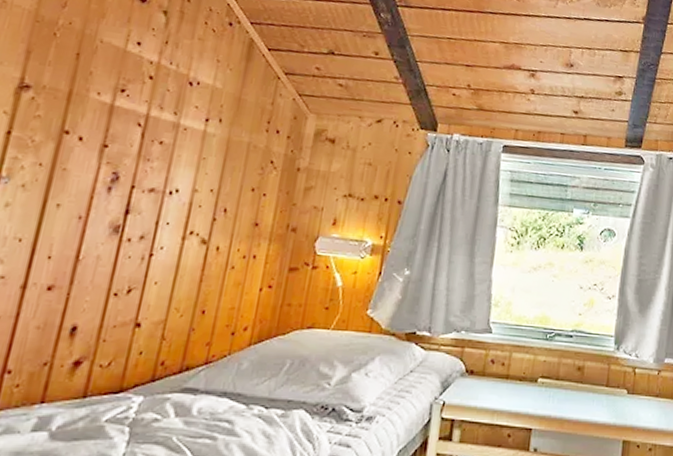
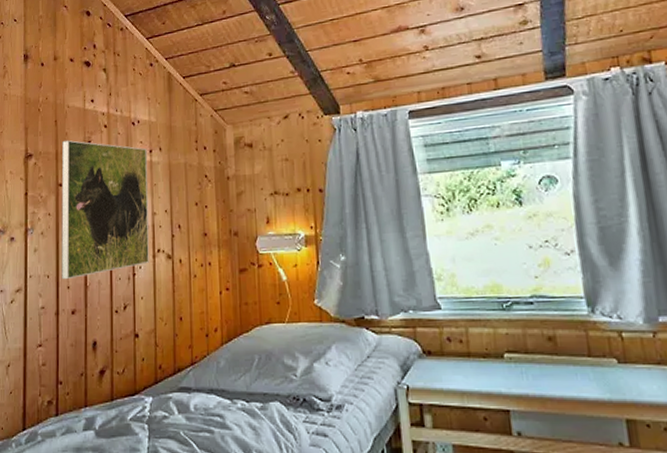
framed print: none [42,79,203,248] -> present [61,139,149,280]

